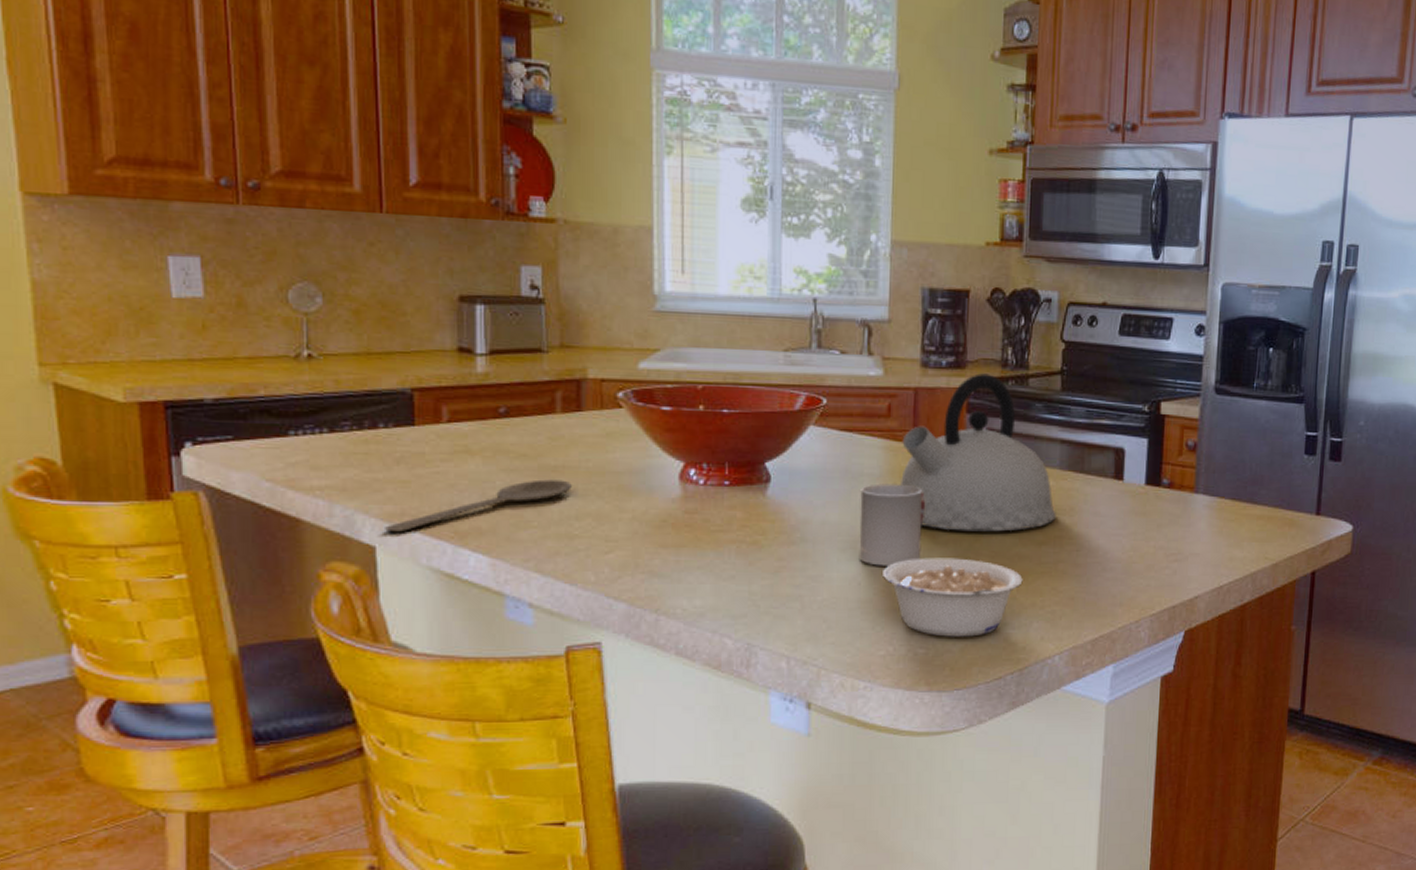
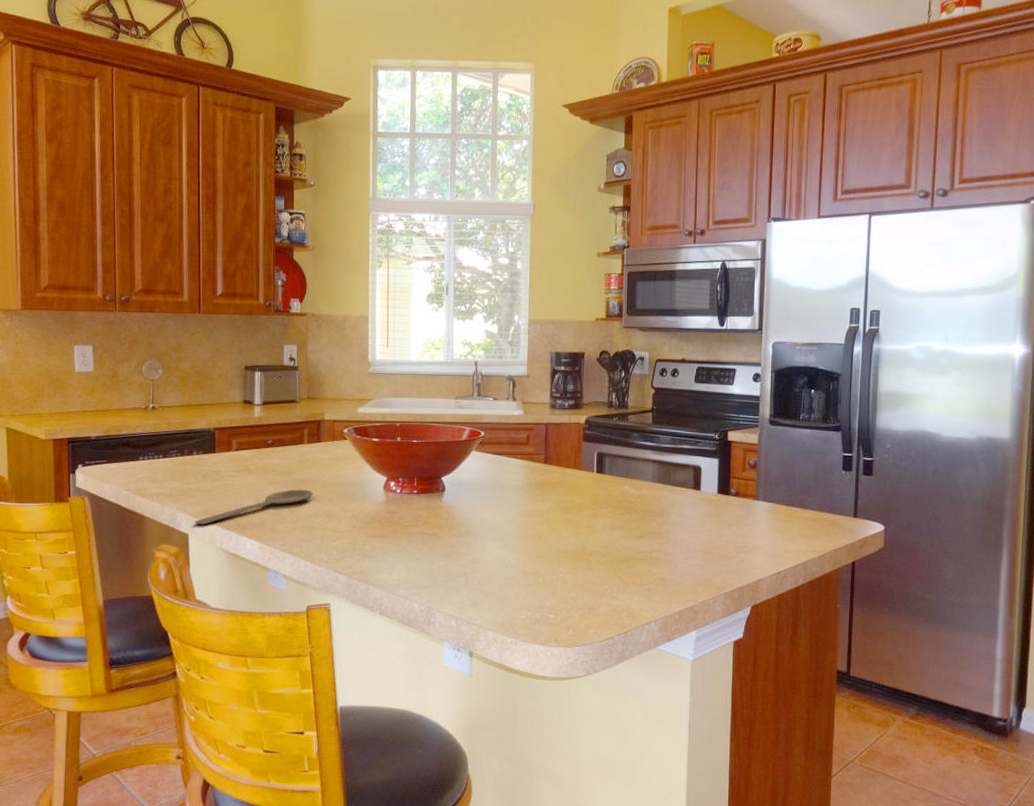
cup: present [859,483,926,566] -> none [507,492,554,553]
legume: present [883,557,1023,637] -> none [523,547,626,607]
kettle: present [901,373,1056,532] -> none [536,412,650,528]

